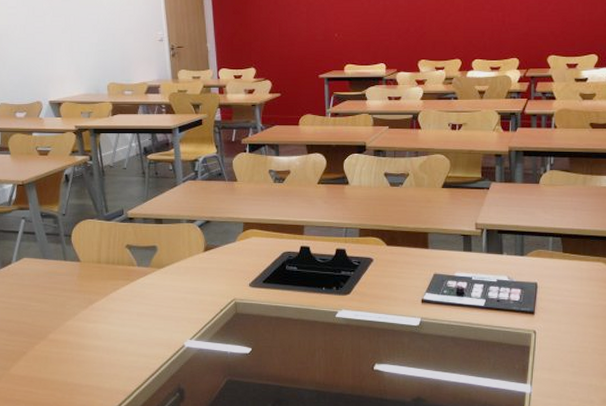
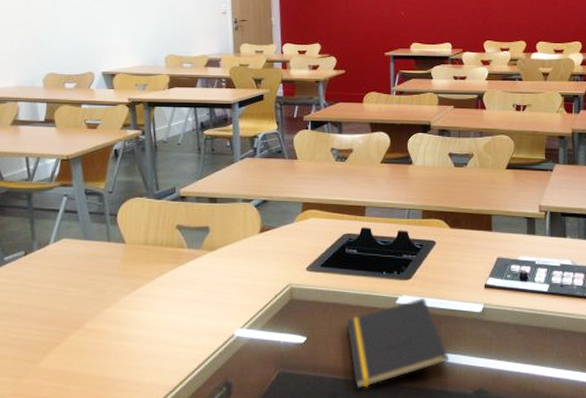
notepad: none [288,311,388,396] -> present [346,297,450,389]

